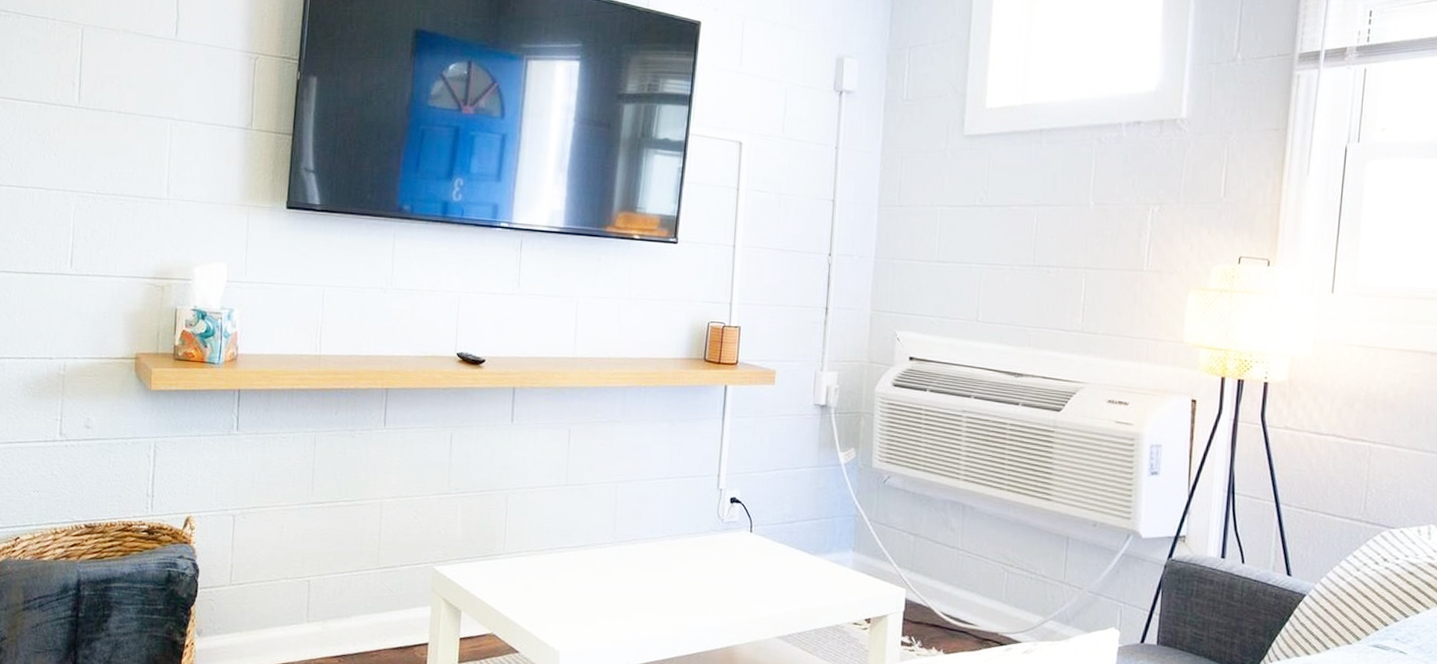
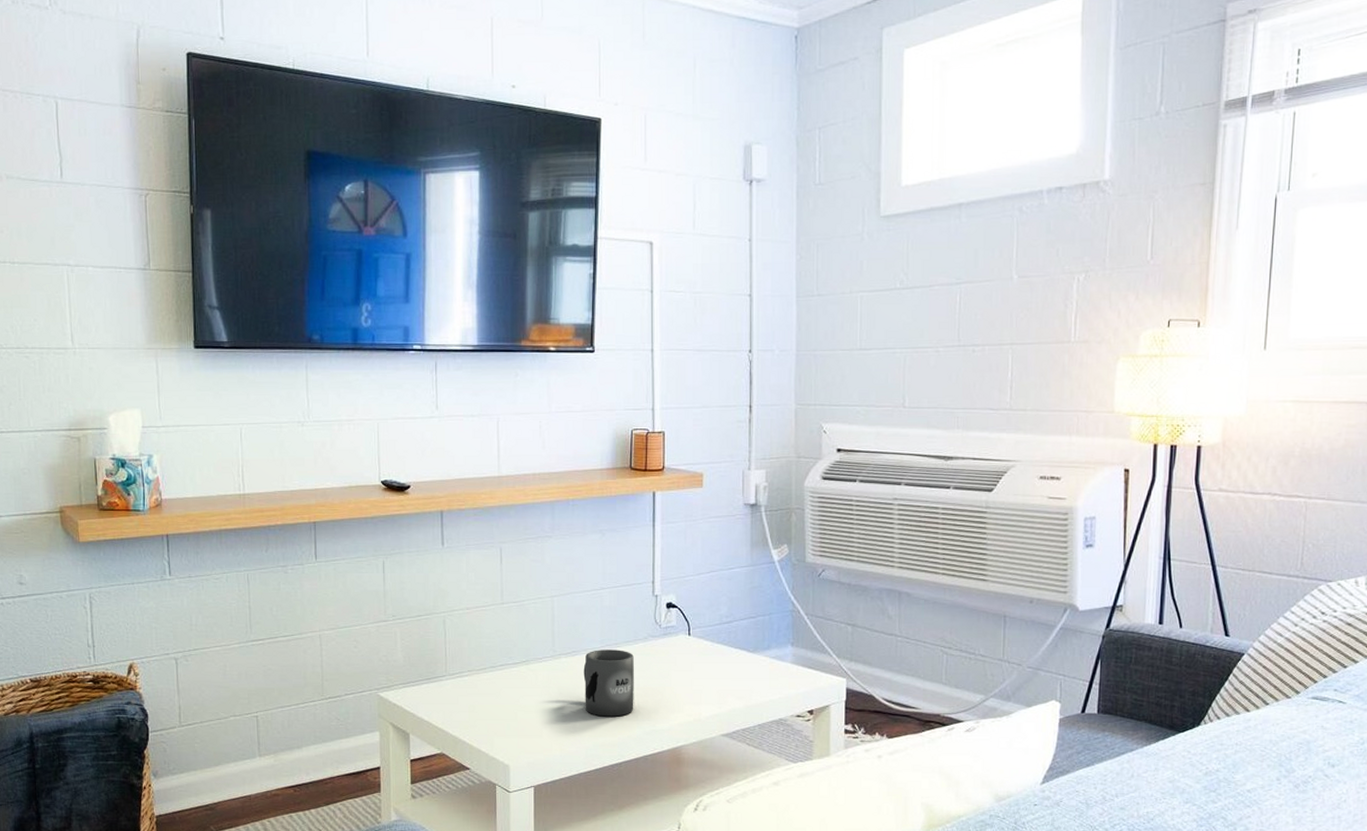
mug: none [640,539,694,610] -> present [583,650,634,717]

